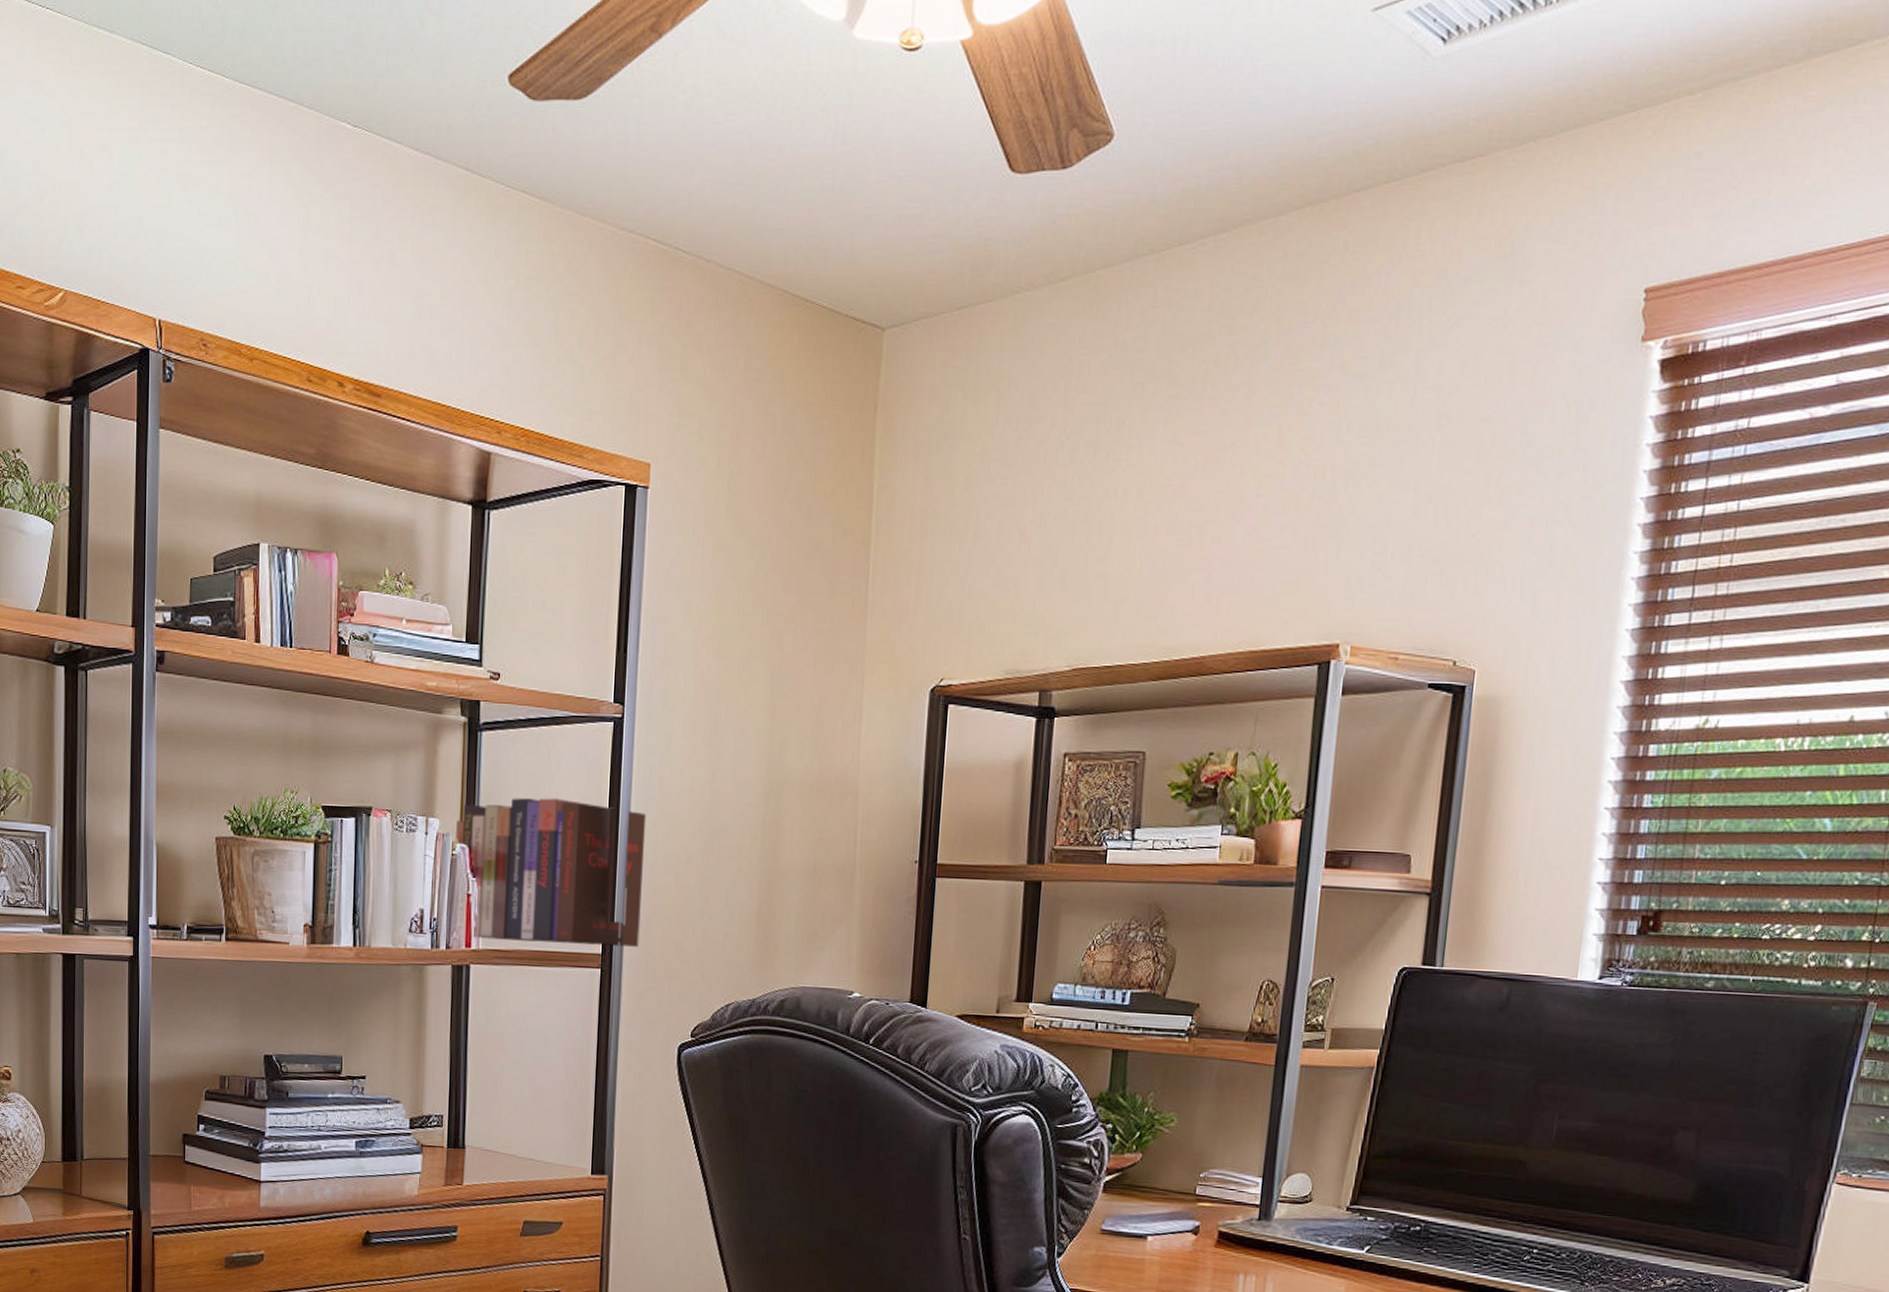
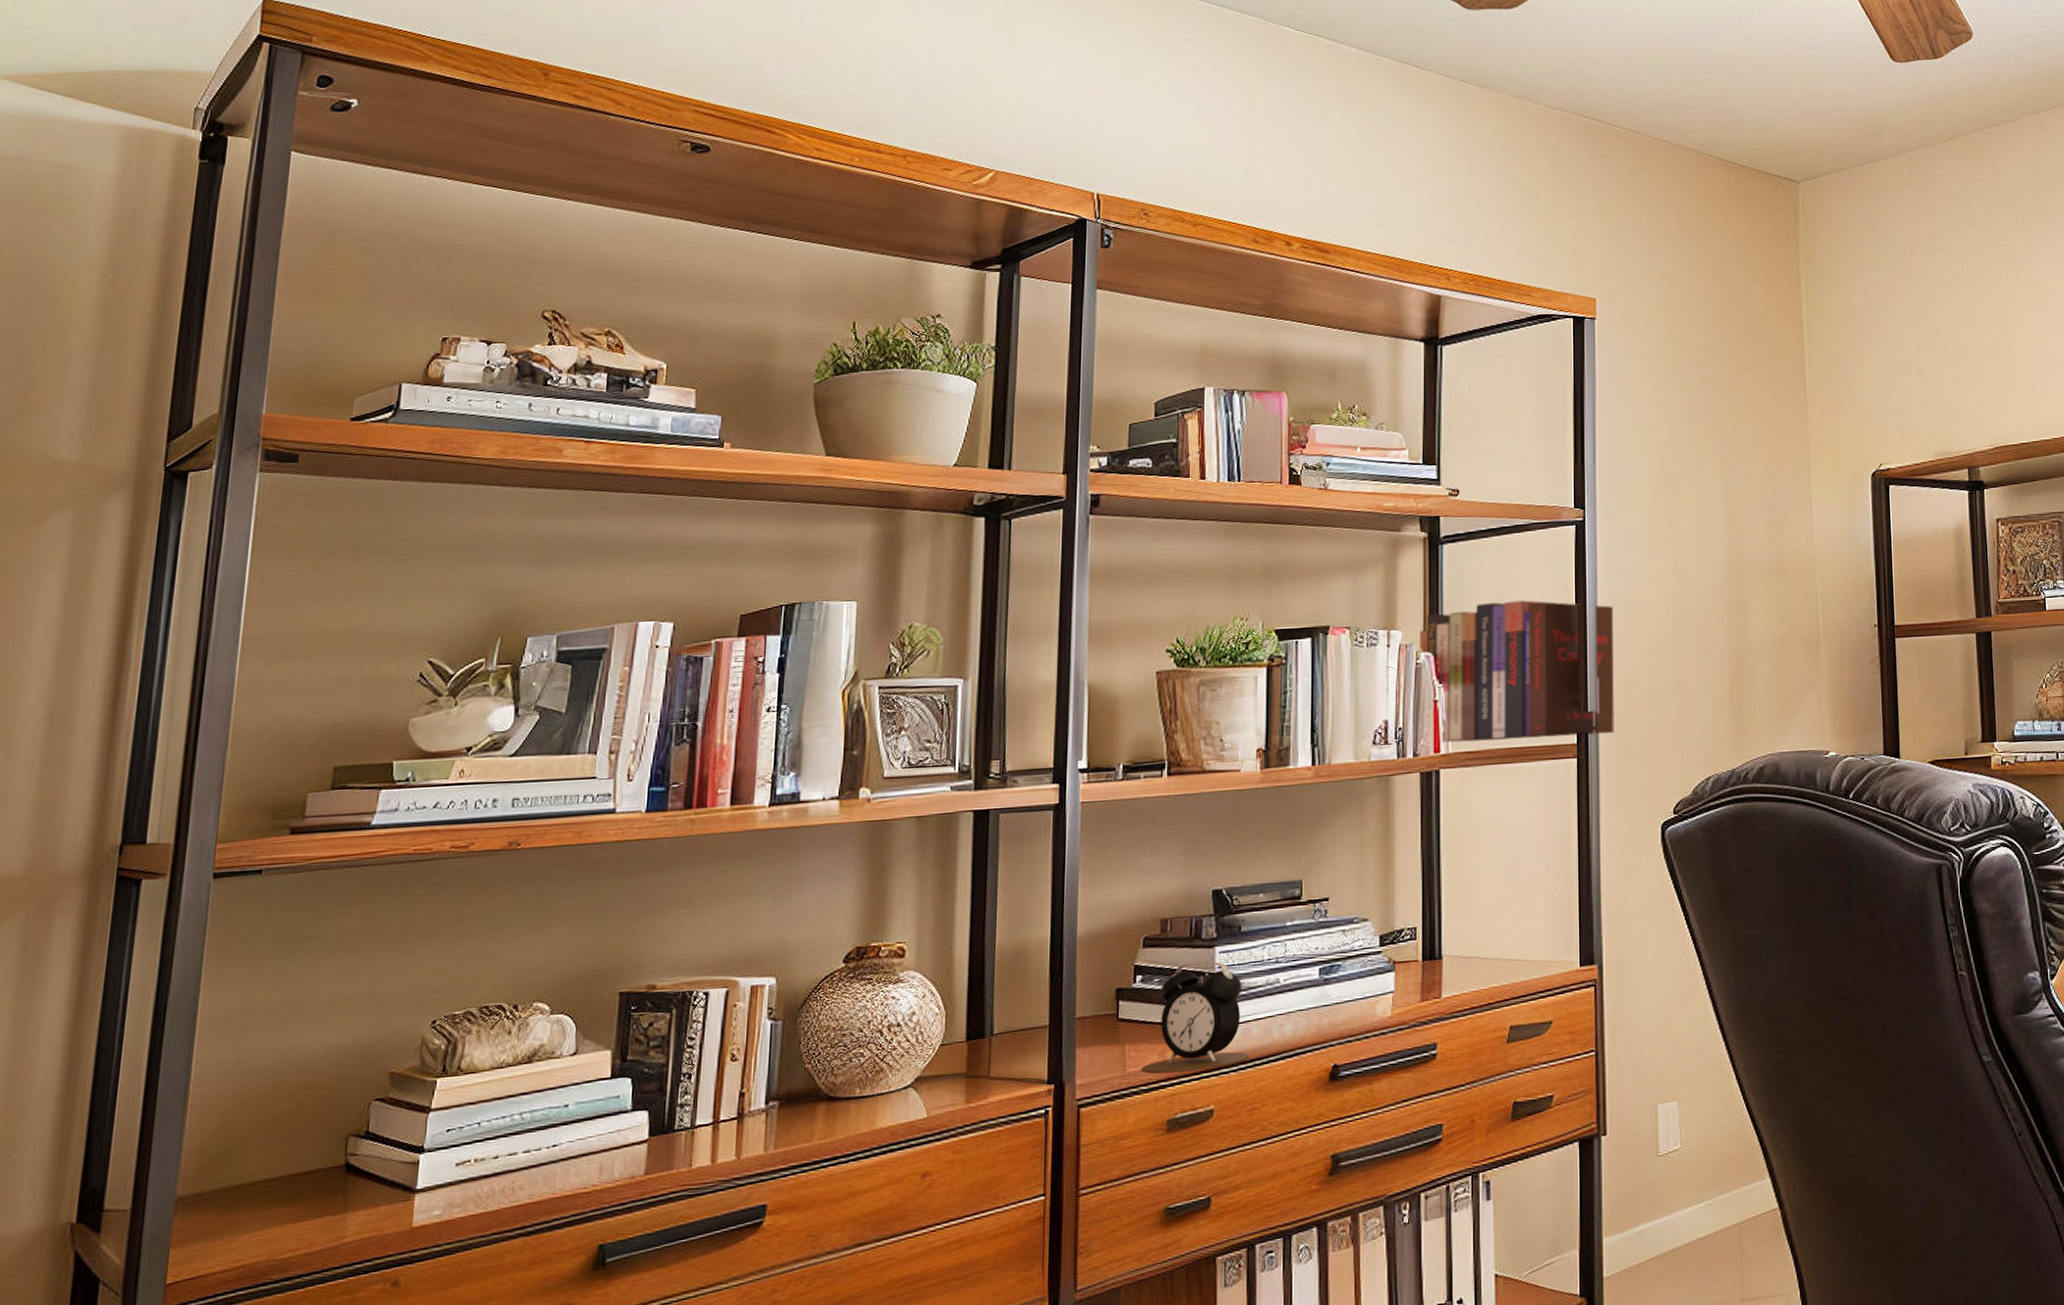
alarm clock: none [204,1119,294,1219] -> present [1141,961,1249,1075]

